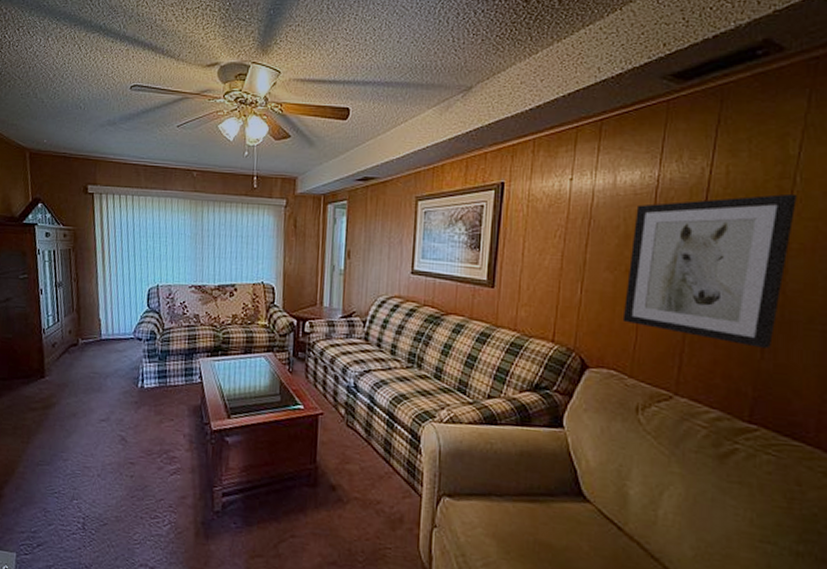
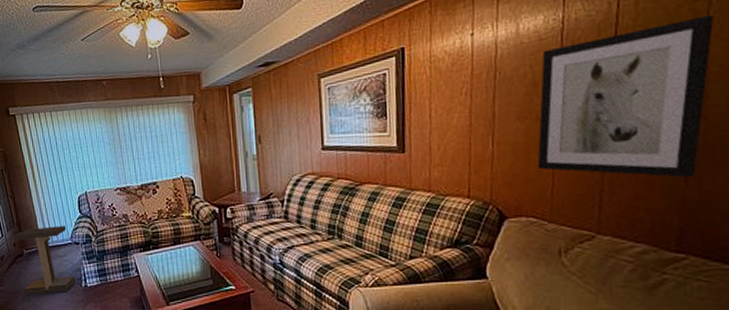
side table: none [70,316,132,392] -> present [13,226,76,296]

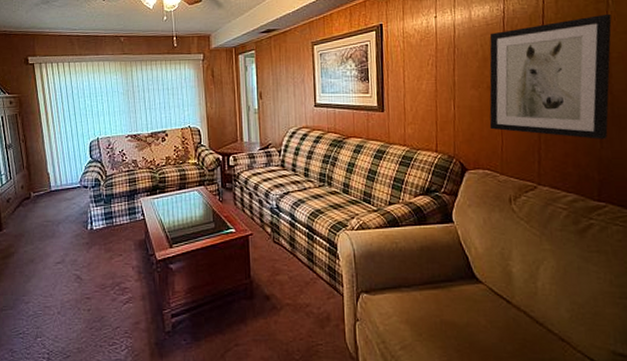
side table: present [13,226,76,296] -> none [21,170,82,239]

